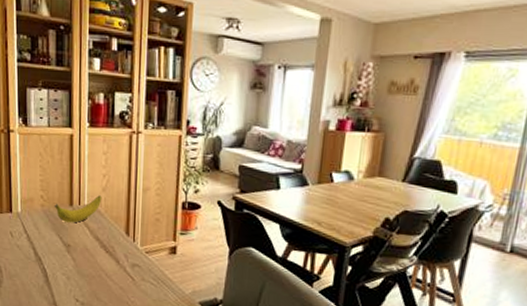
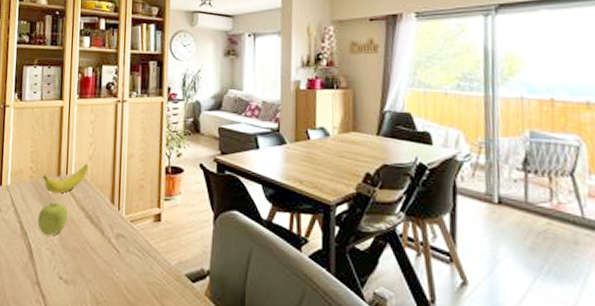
fruit: none [52,230,82,262] -> present [38,201,68,236]

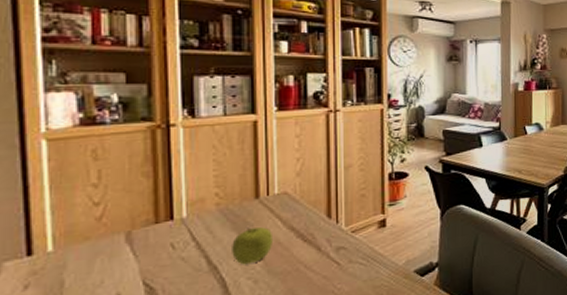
banana: present [42,164,89,194] -> none [233,181,296,218]

